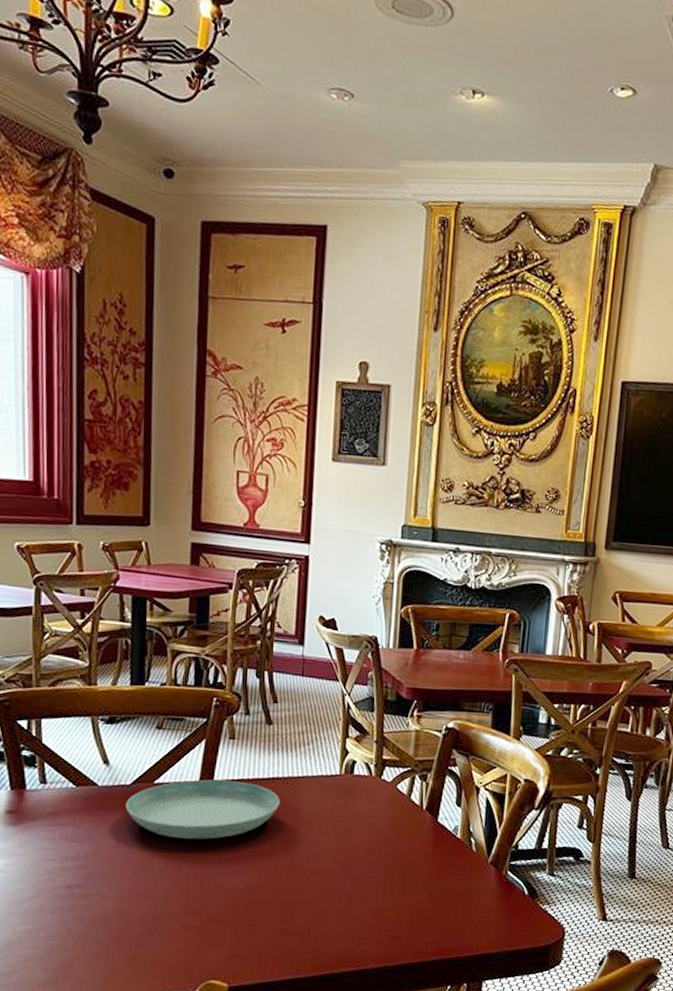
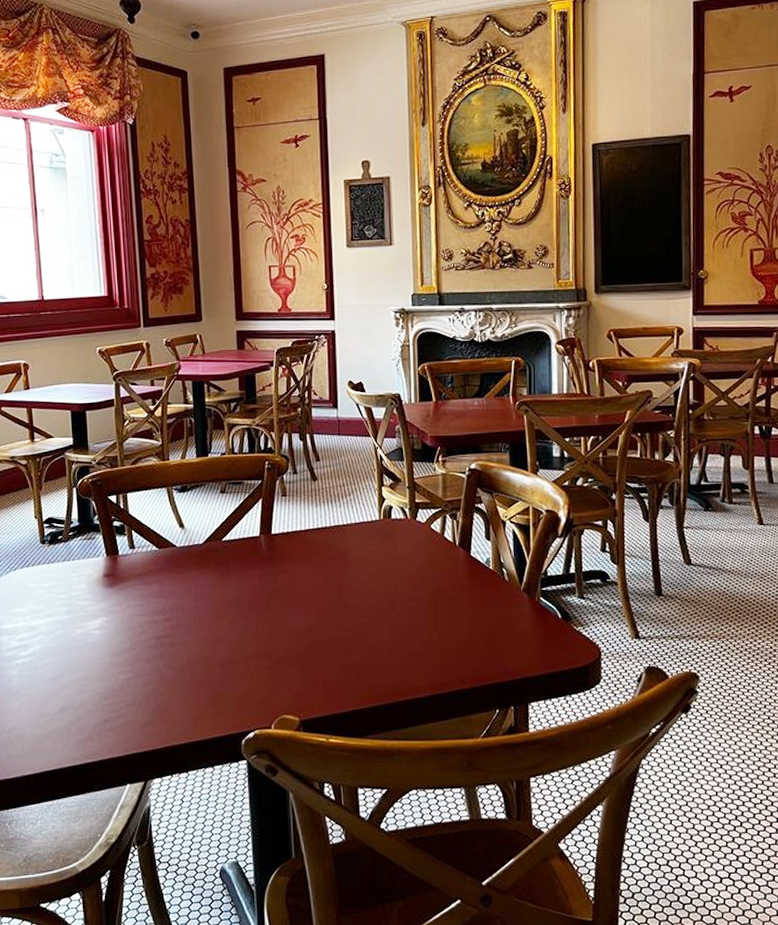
saucer: present [125,779,280,840] -> none [200,533,330,588]

